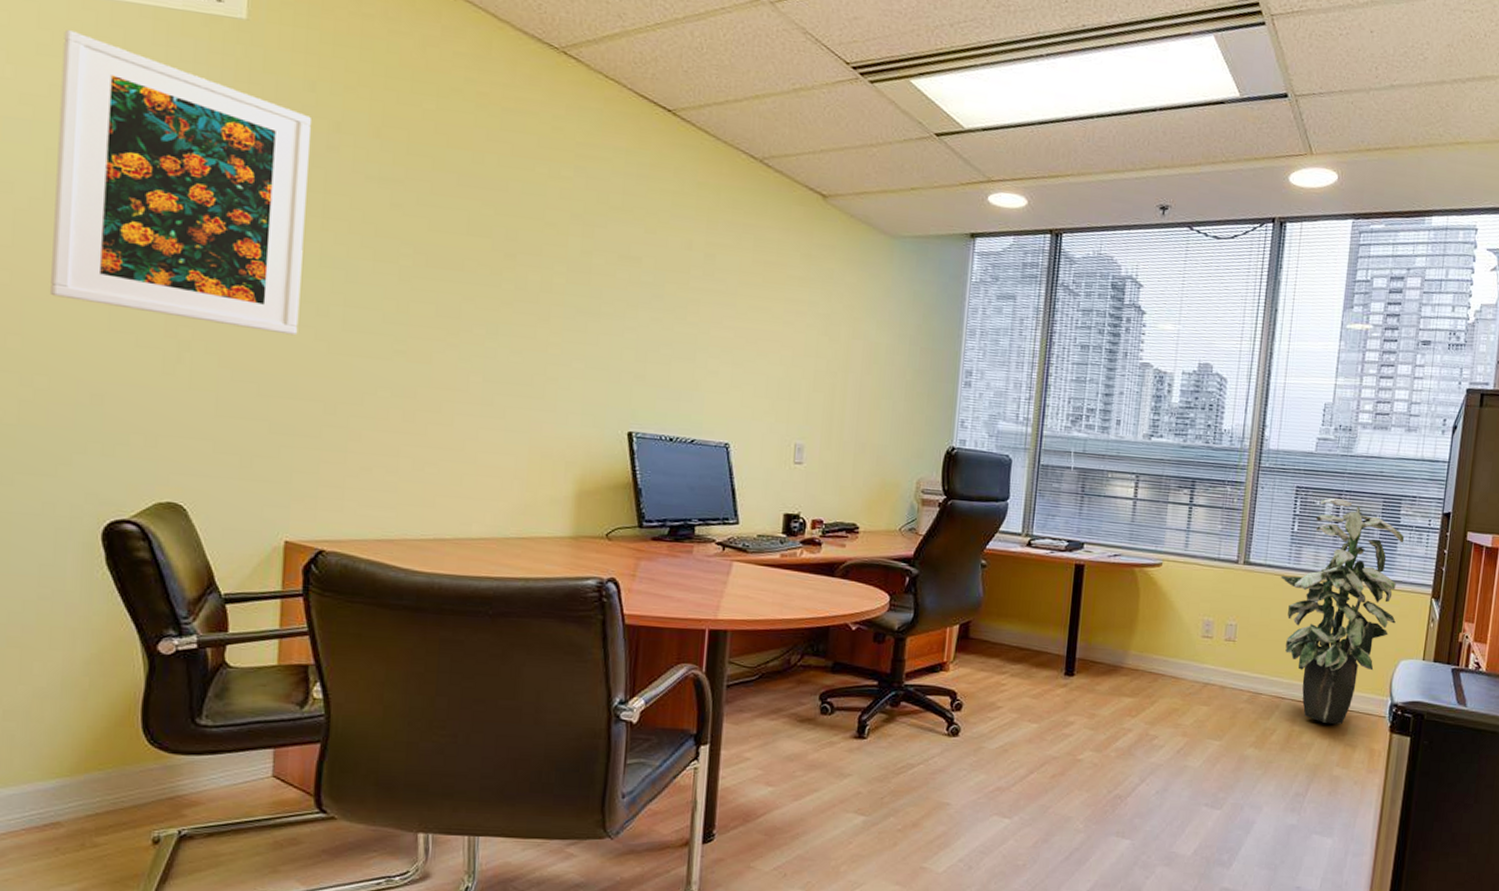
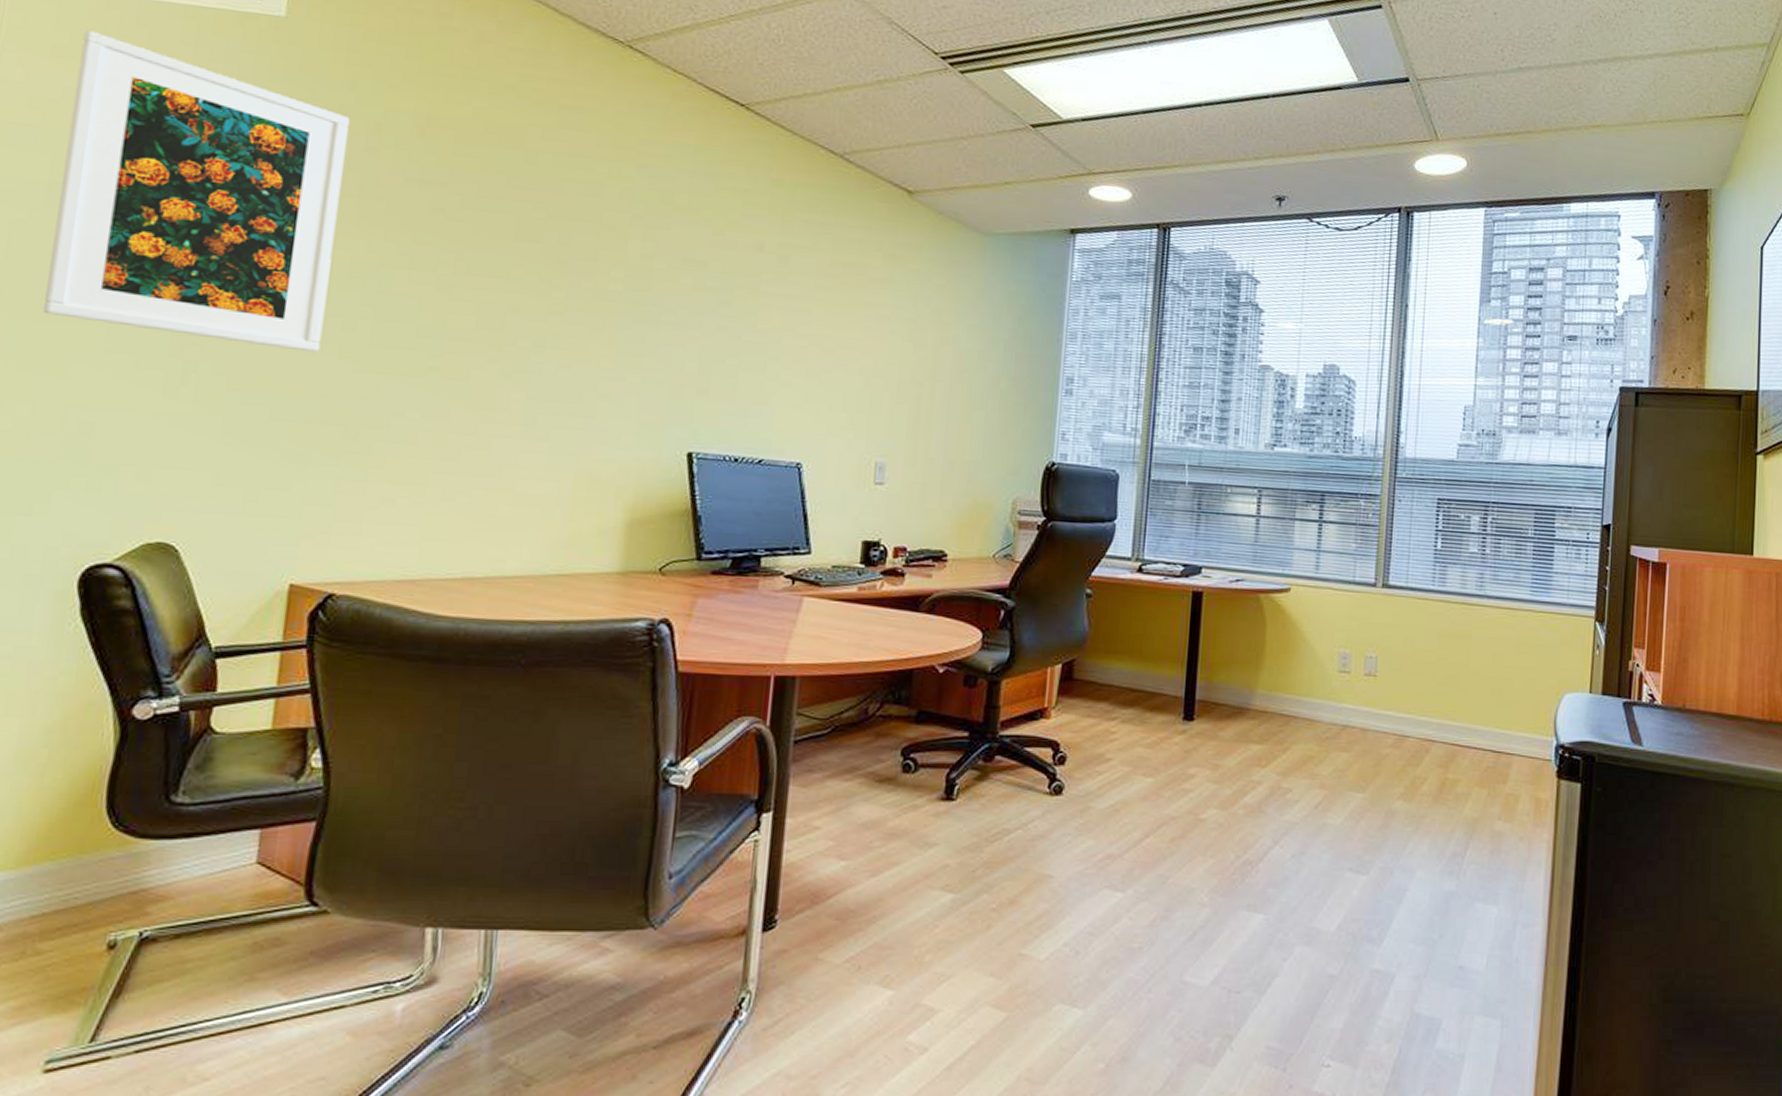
indoor plant: present [1280,498,1405,725] -> none [1424,510,1561,771]

